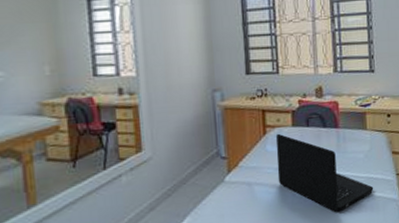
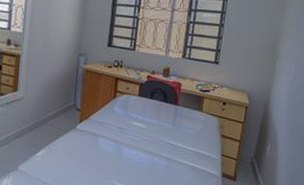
laptop: present [275,133,374,212] -> none [118,99,199,174]

